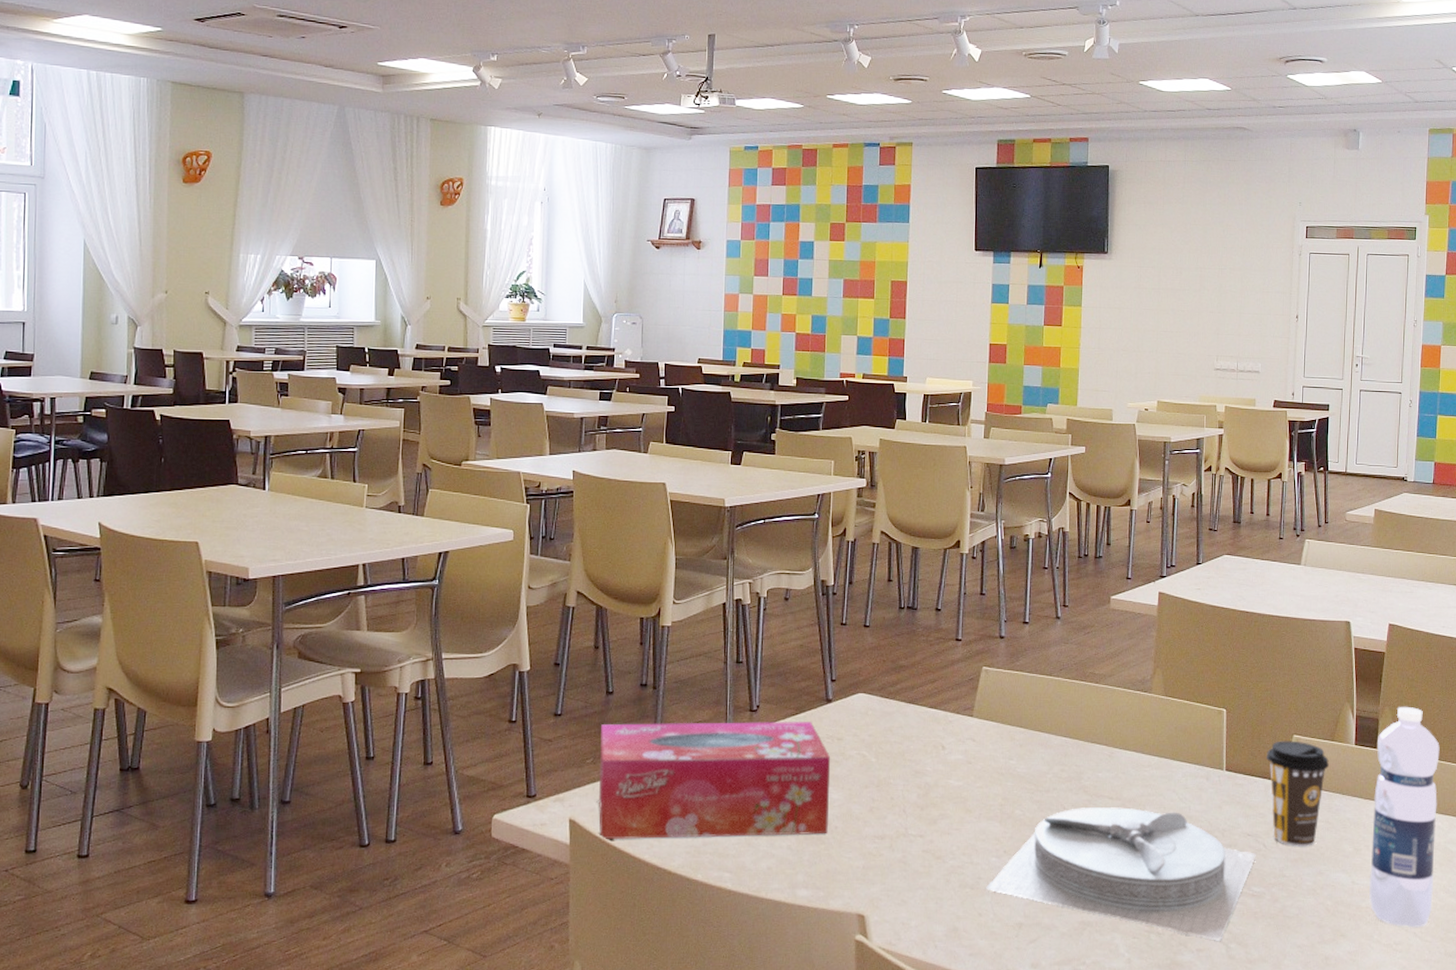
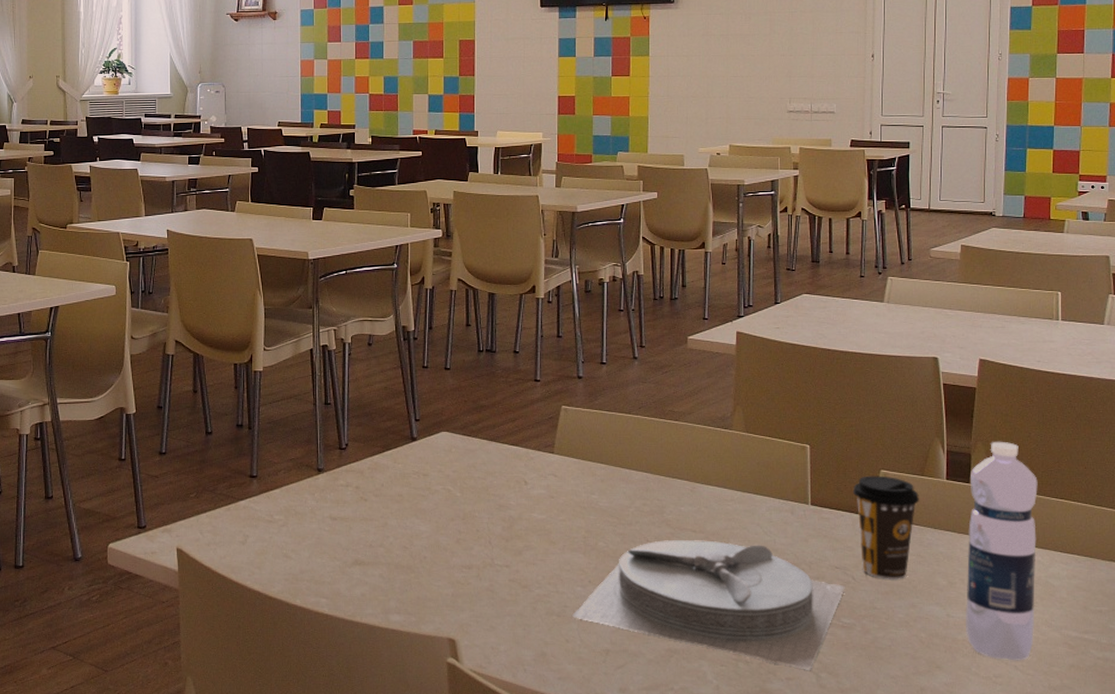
tissue box: present [599,720,831,840] -> none [202,458,418,568]

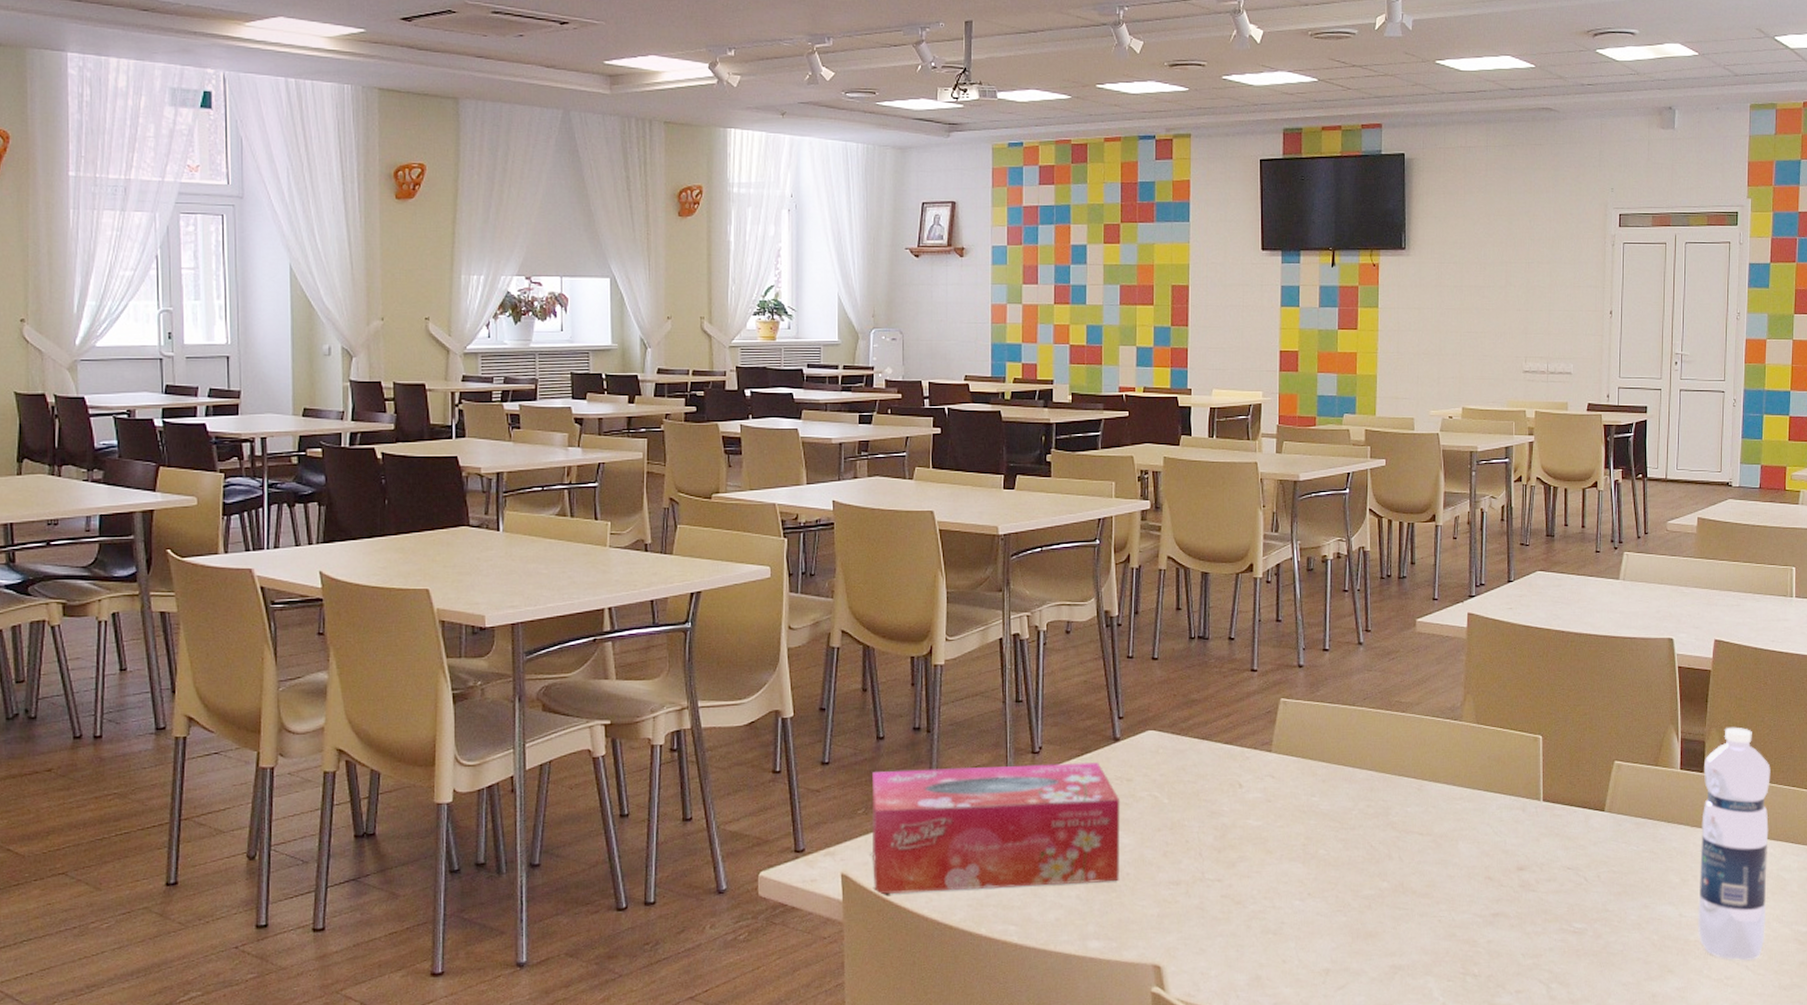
tissue box: none [202,458,418,568] -> present [872,761,1120,895]
plate: present [571,540,845,670] -> none [1288,843,1577,981]
coffee cup: present [852,475,919,581] -> none [1585,767,1653,880]

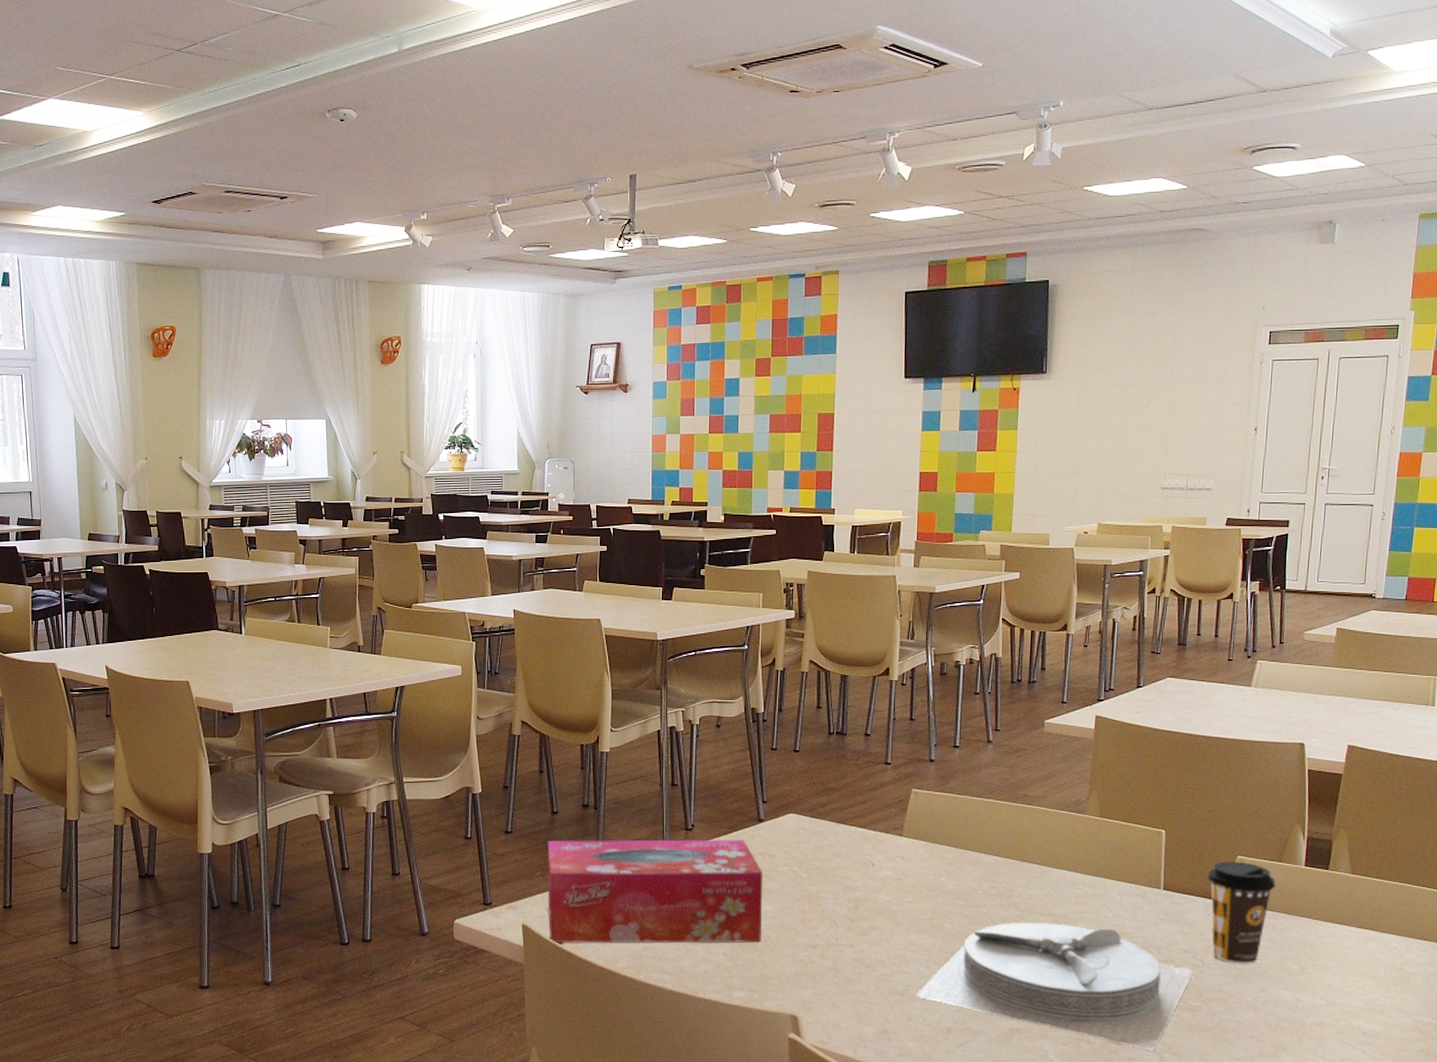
plate: none [1288,843,1577,981] -> present [914,923,1194,1051]
coffee cup: none [1585,767,1653,880] -> present [1206,861,1276,965]
water bottle: present [1697,727,1771,961] -> none [1314,828,1400,1045]

